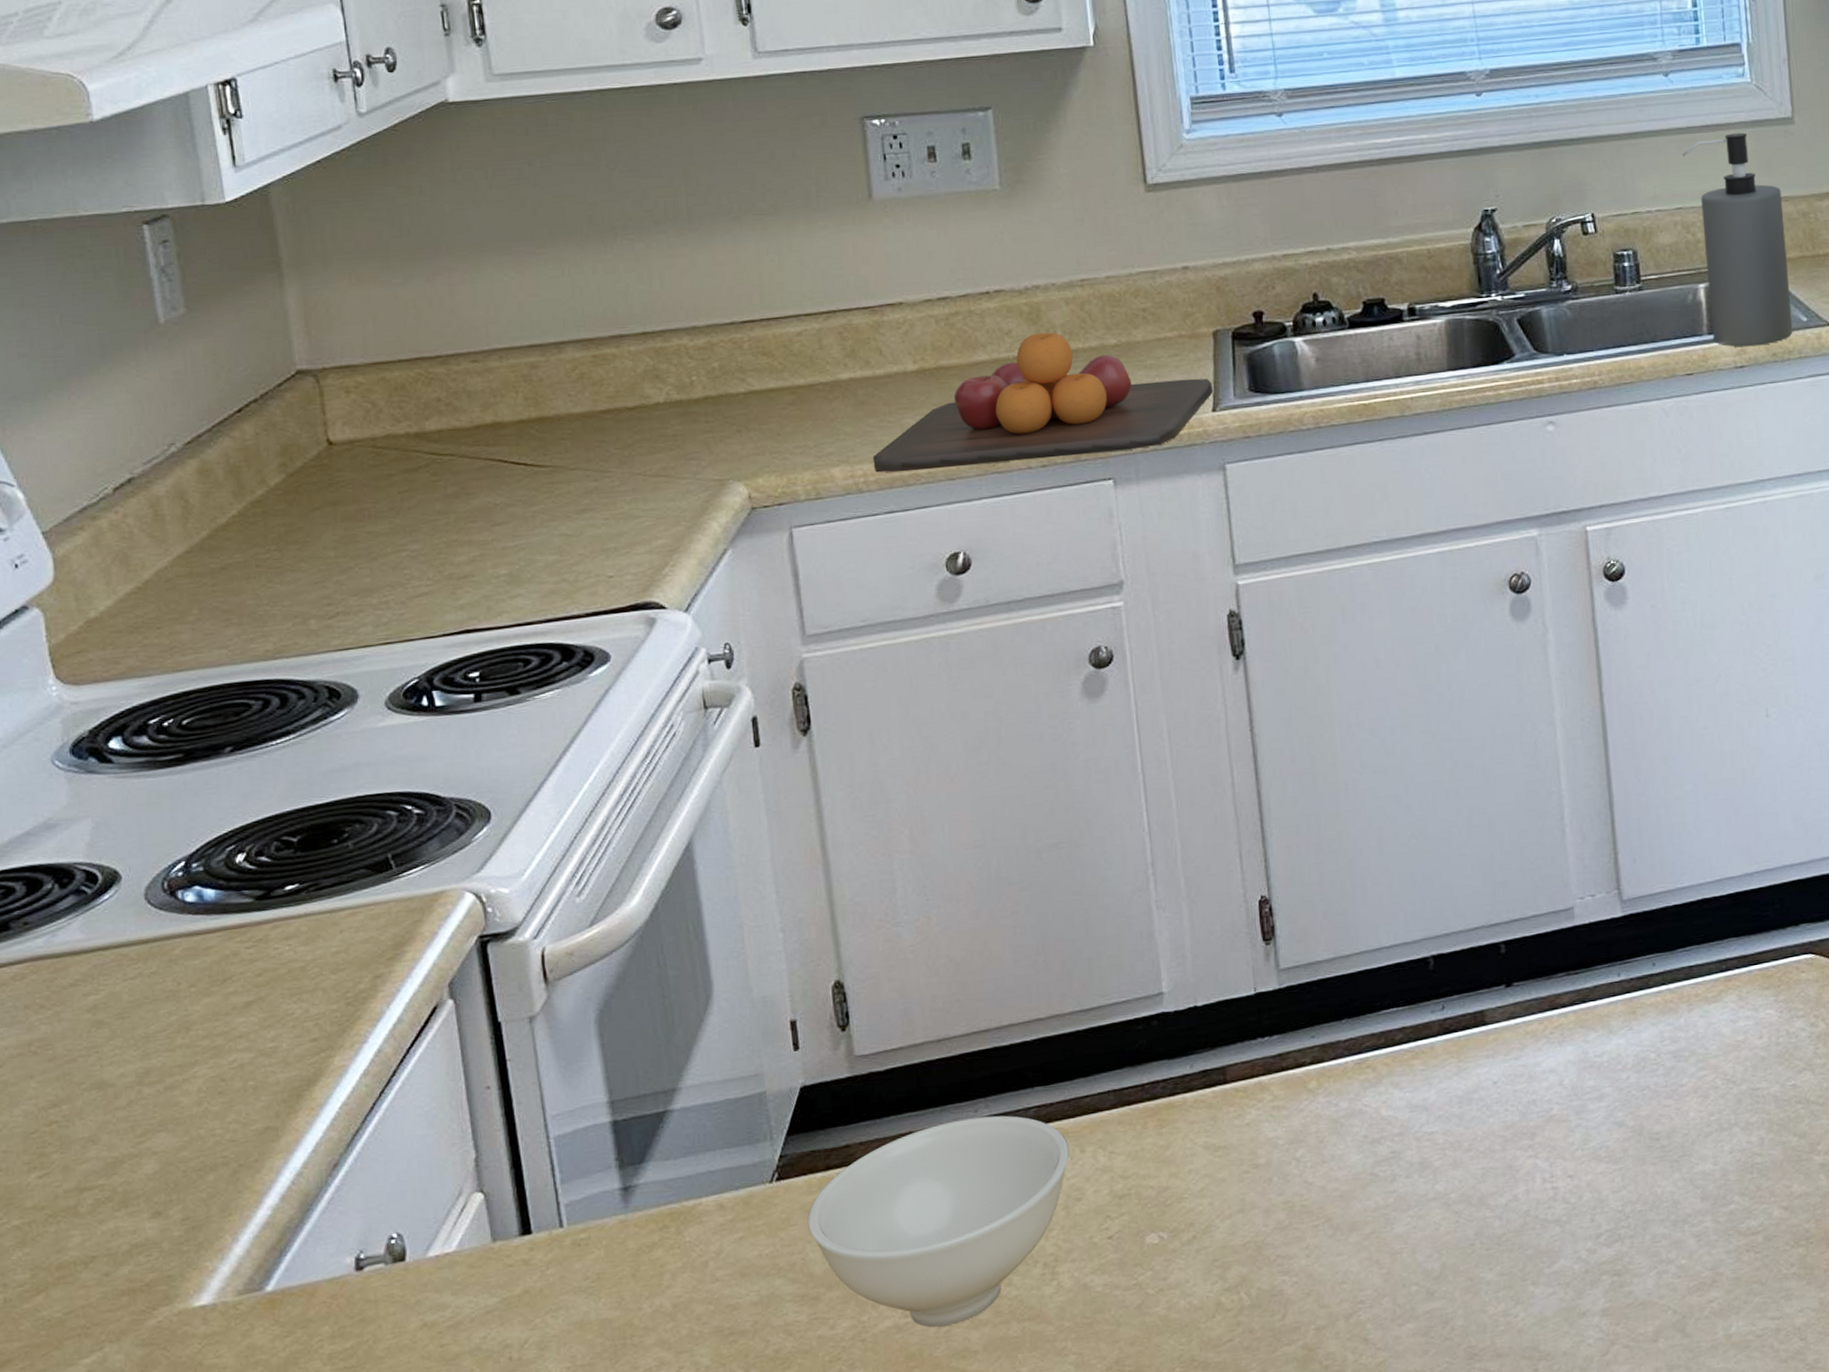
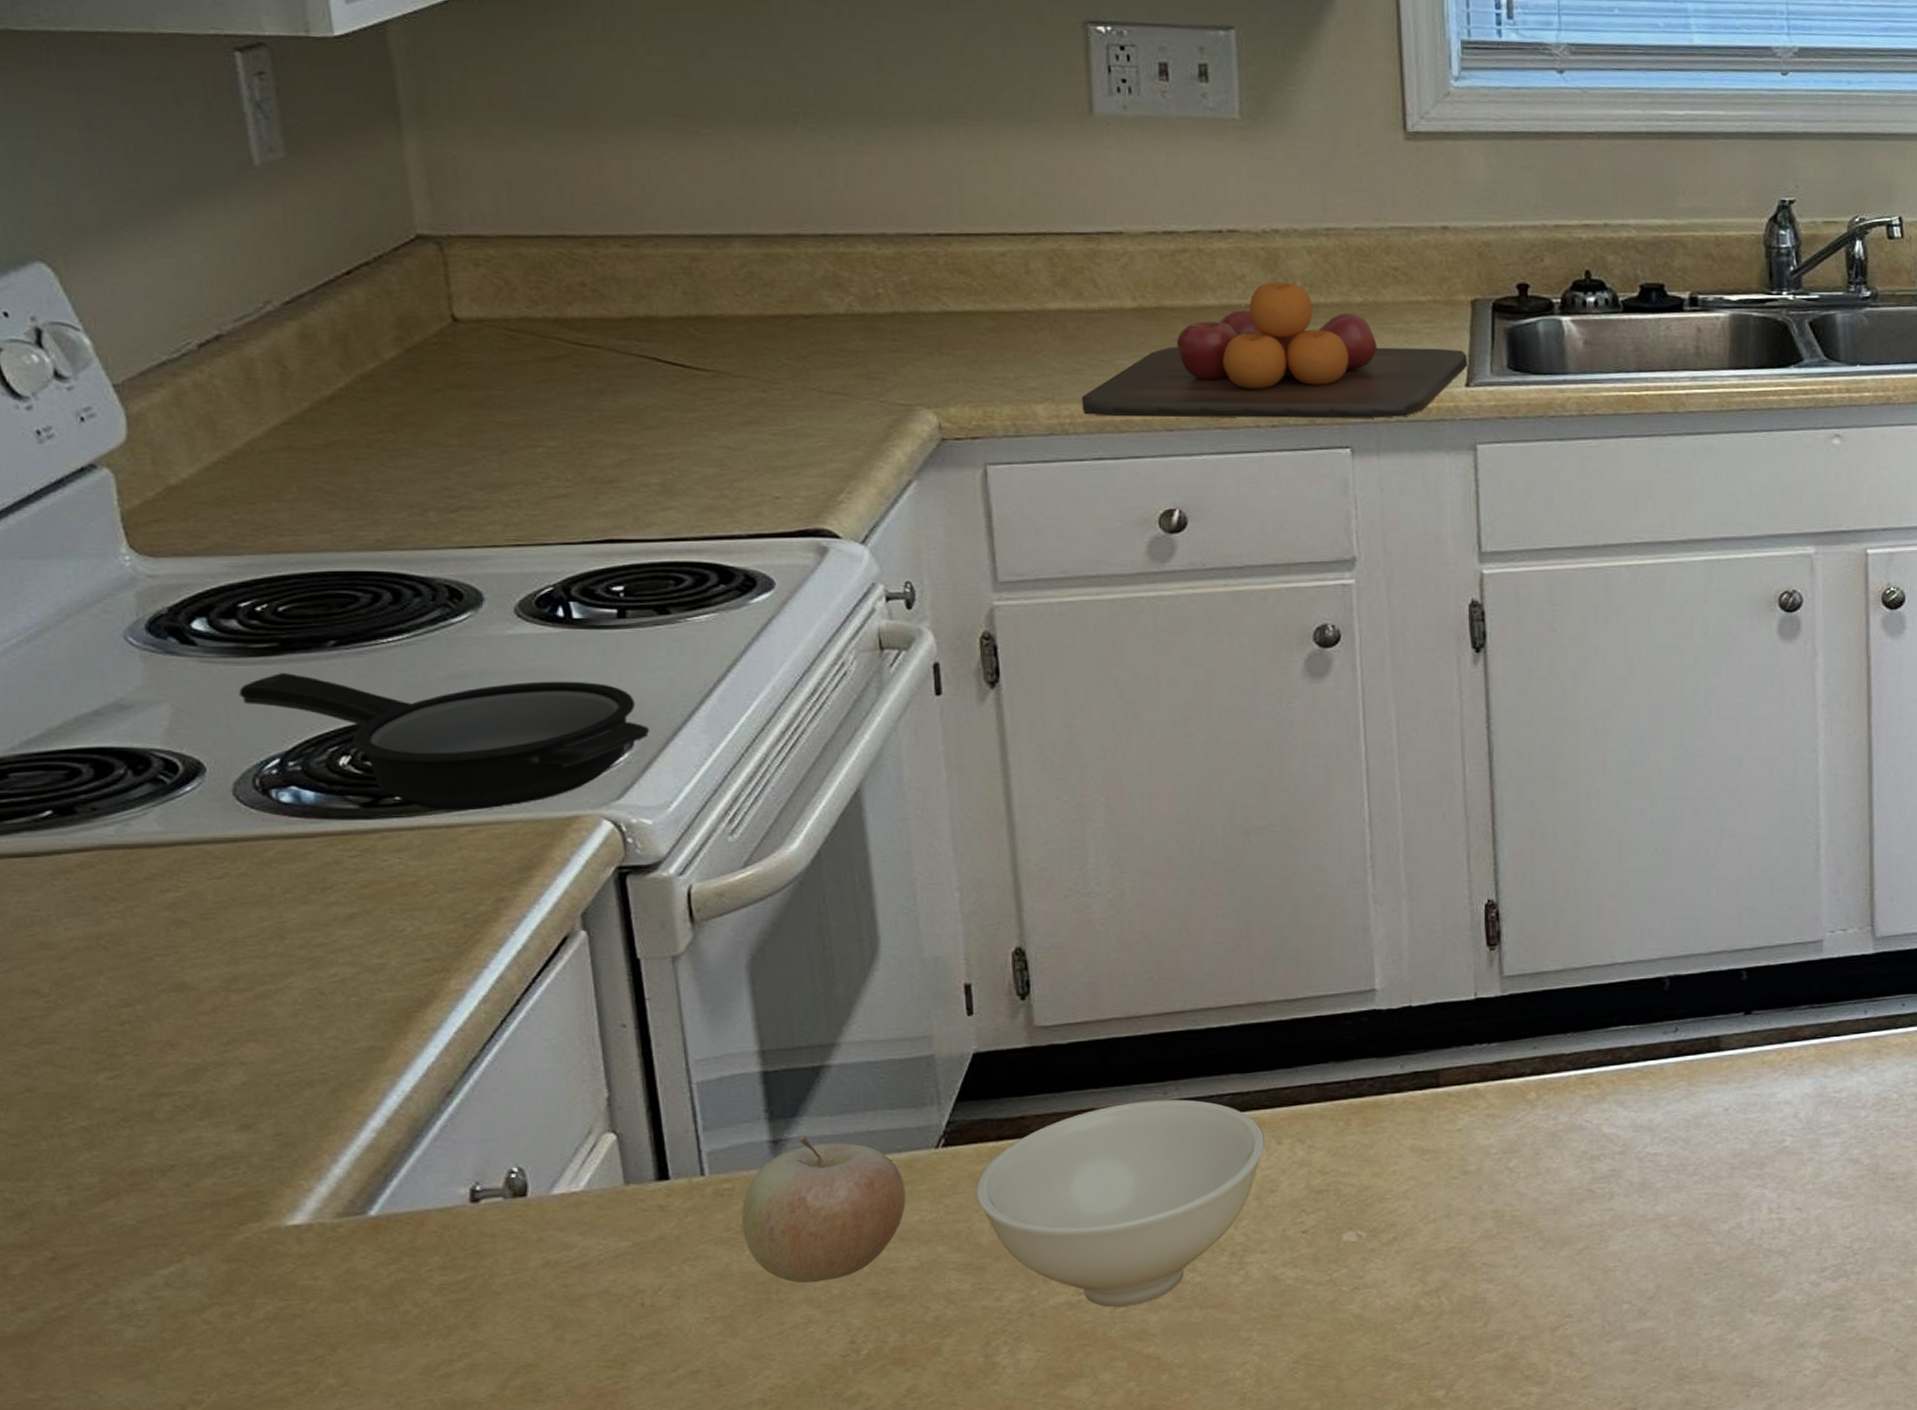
frying pan: none [149,764,504,897] -> present [239,672,649,810]
fruit: none [597,1180,745,1326] -> present [741,1135,906,1284]

